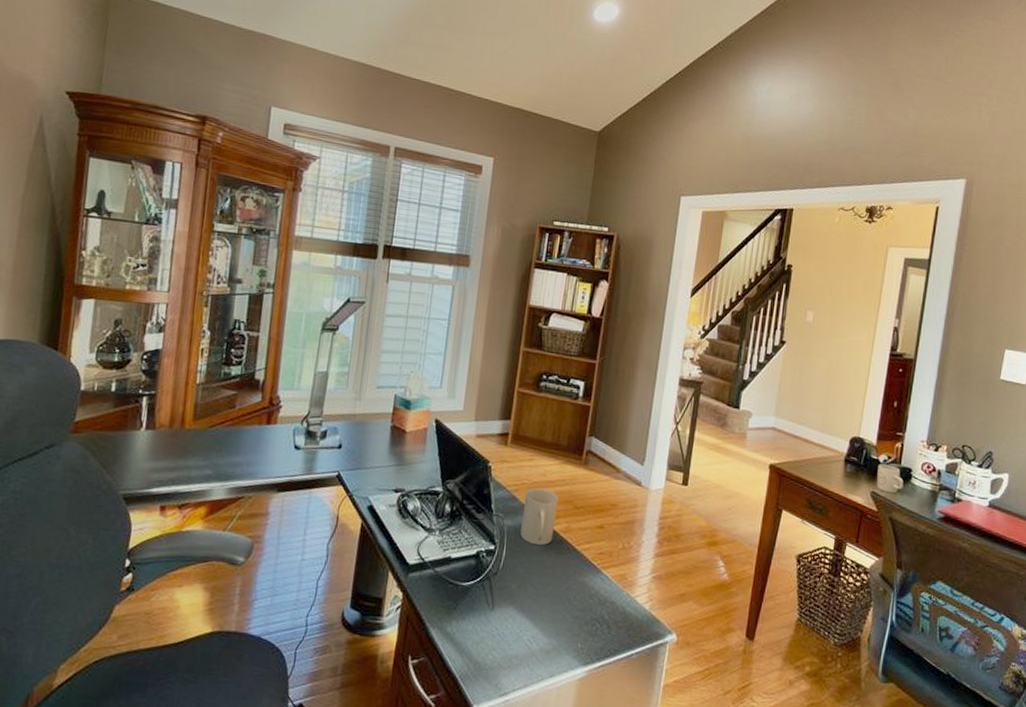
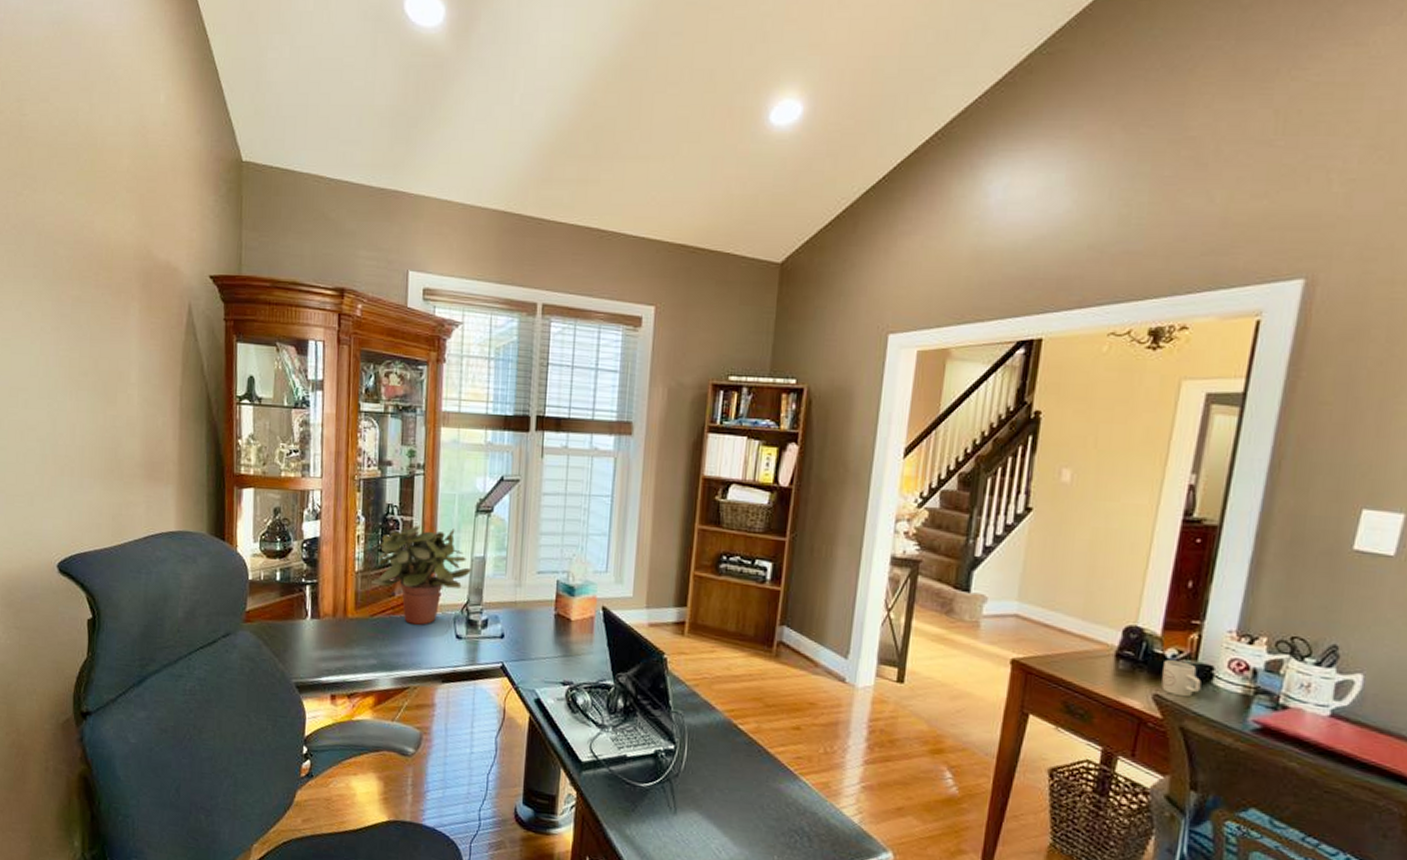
potted plant: none [212,341,314,436] -> present [371,525,471,625]
mug: present [519,488,559,546] -> none [702,683,746,747]

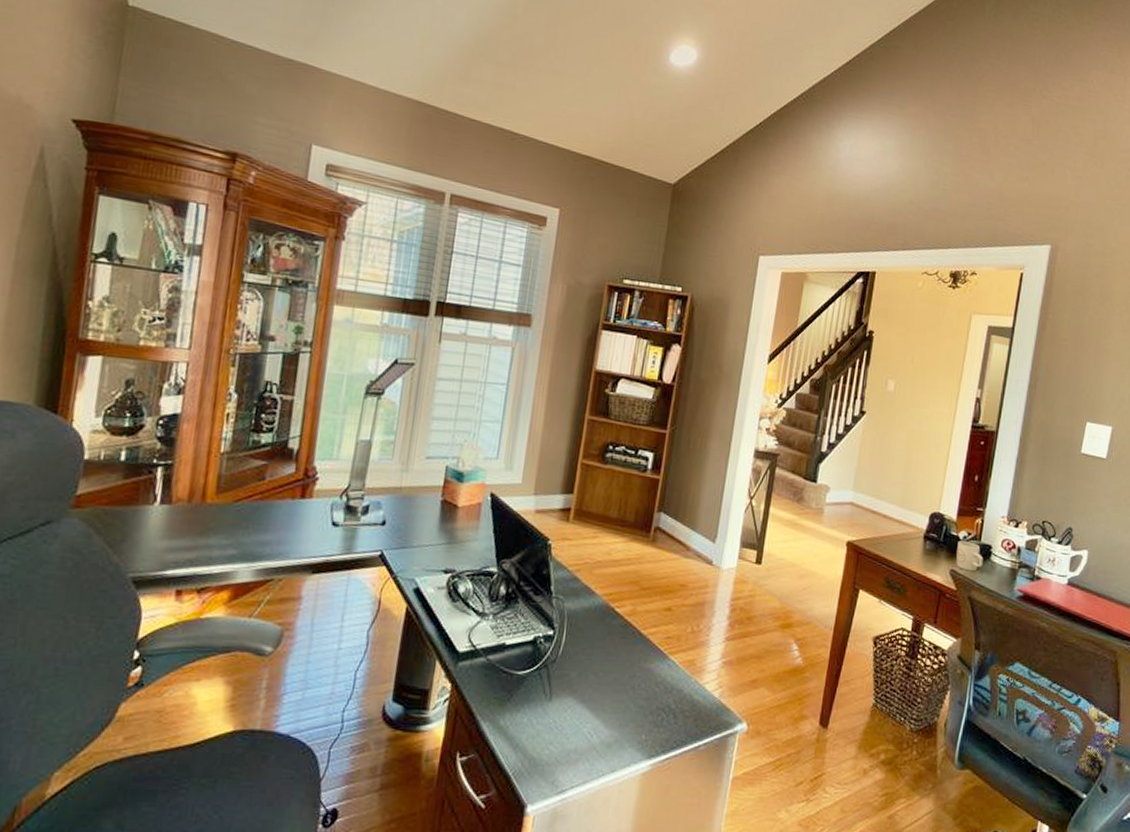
potted plant: present [371,525,471,625] -> none [238,405,355,512]

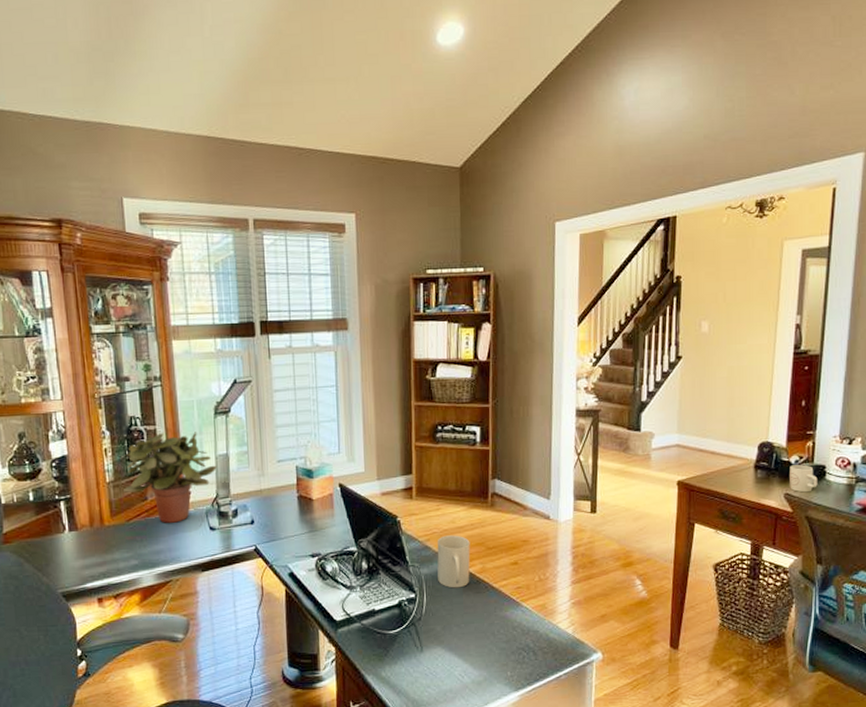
potted plant: none [238,405,355,512] -> present [124,432,217,523]
mug: none [581,568,624,630] -> present [437,535,471,588]

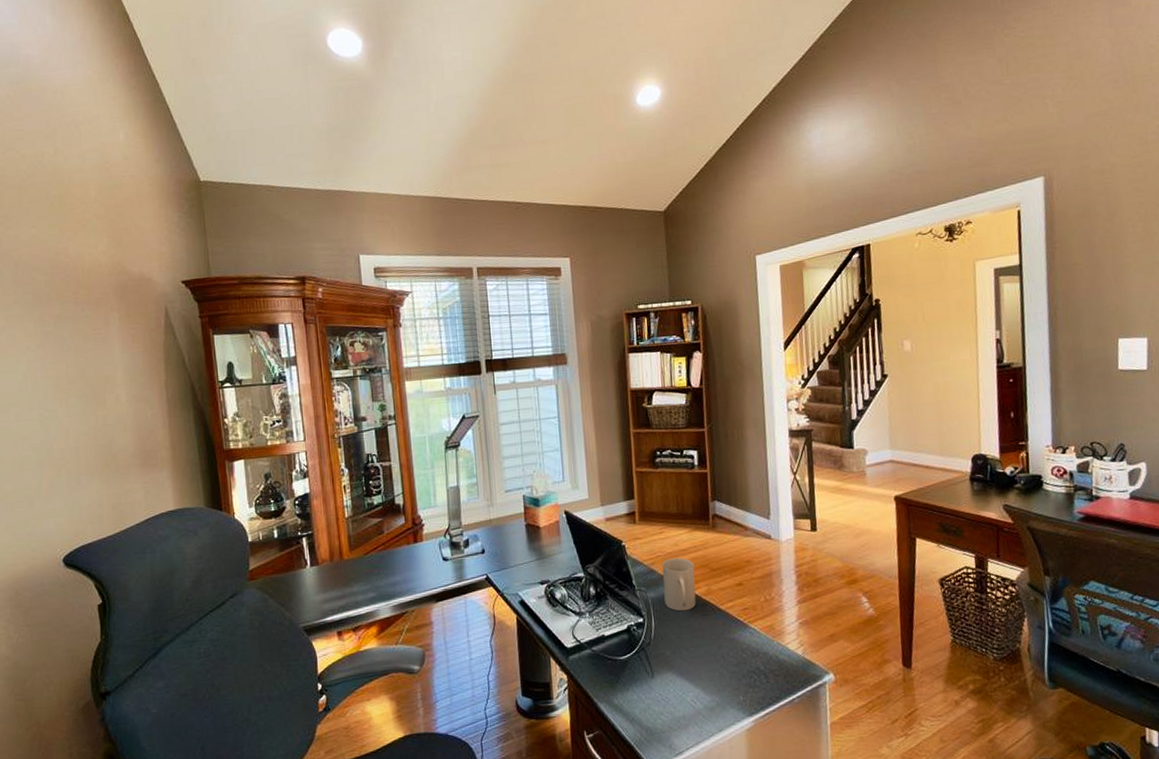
potted plant: present [124,432,217,523] -> none [361,466,448,556]
mug: present [788,465,818,493] -> none [1005,475,1036,504]

